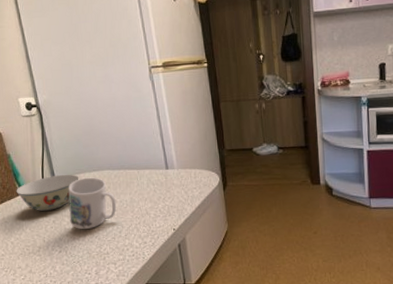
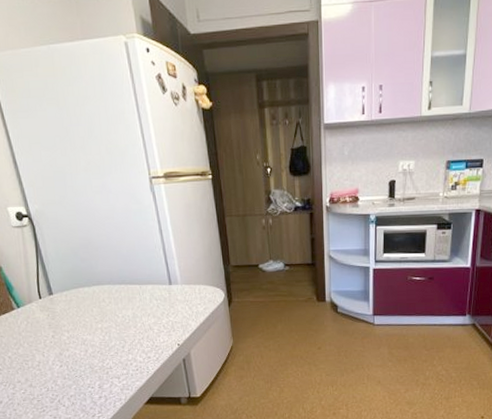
bowl: present [16,174,79,212] -> none [10,288,78,327]
mug: present [68,177,117,229] -> none [66,292,119,344]

